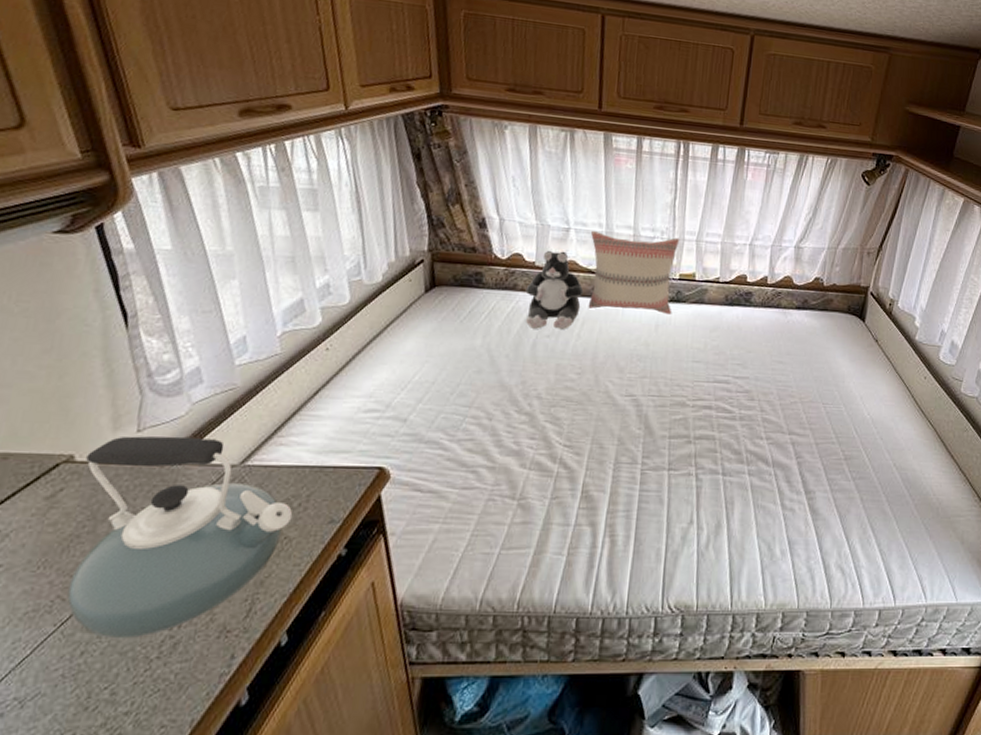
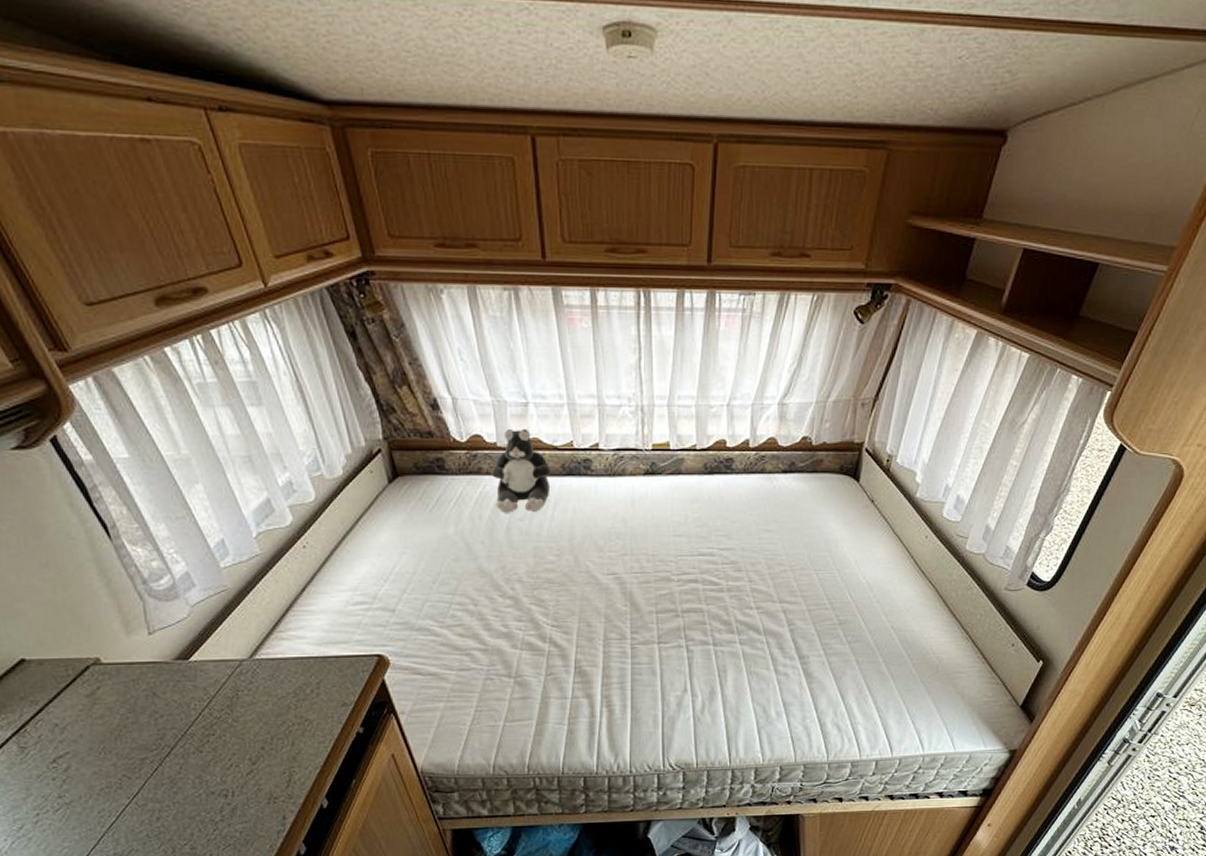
kettle: present [67,436,293,639] -> none [111,636,308,807]
pillow: present [588,230,680,314] -> none [552,402,650,488]

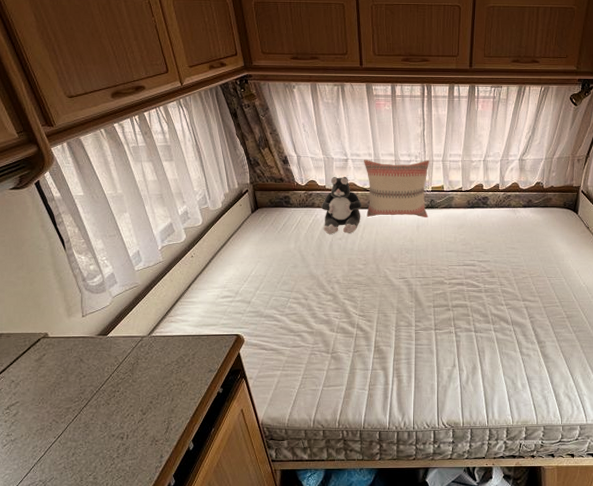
pillow: none [552,402,650,488] -> present [364,159,430,217]

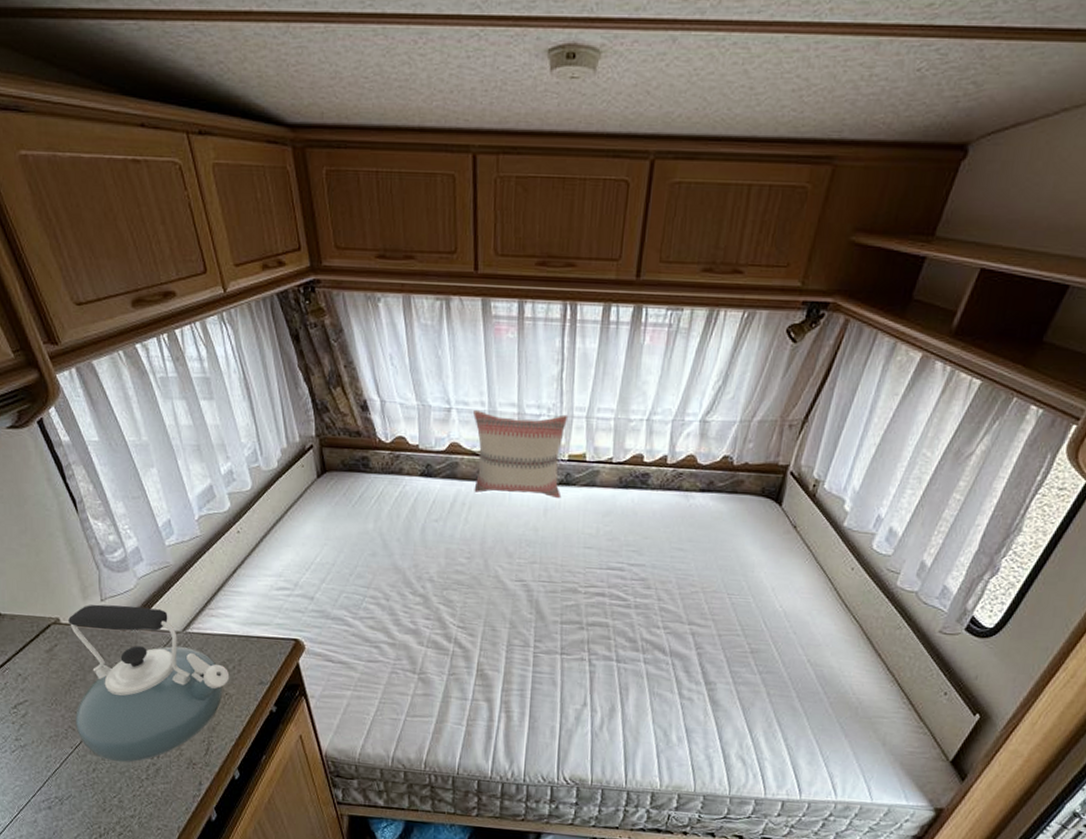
kettle: none [55,319,186,446] -> present [68,604,230,763]
plush toy: present [321,176,362,234] -> none [411,432,469,514]

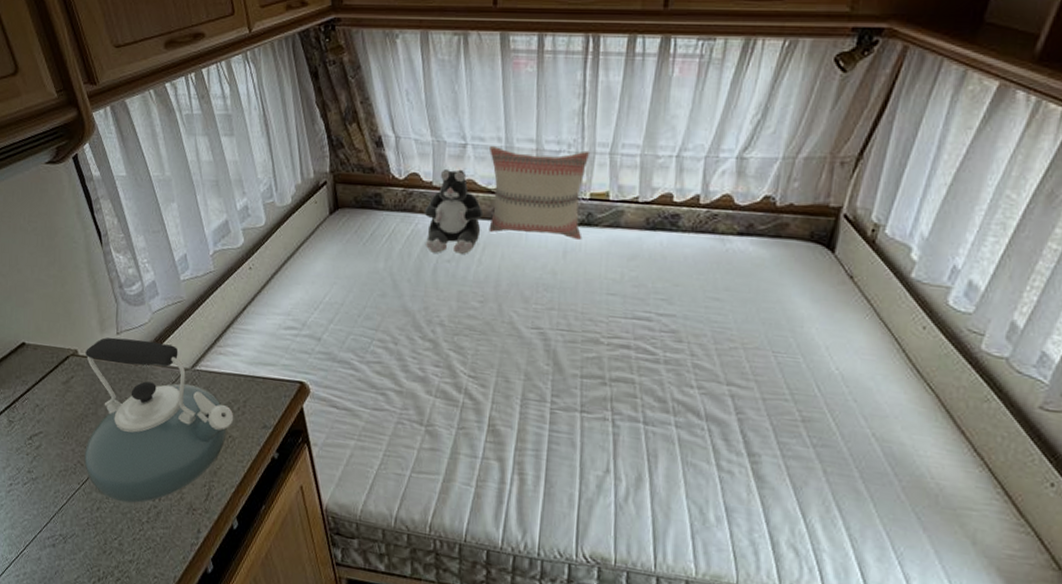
plush toy: none [411,432,469,514] -> present [424,168,484,254]

